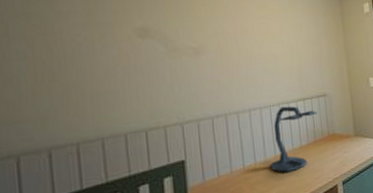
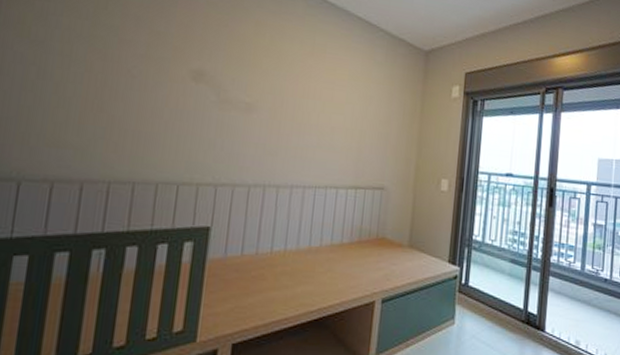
desk lamp: present [270,106,317,173] -> none [301,191,369,272]

